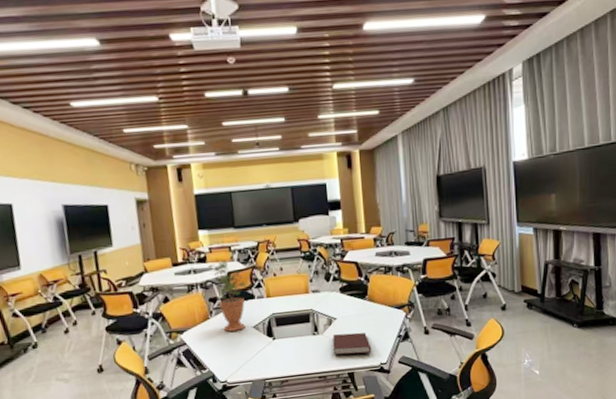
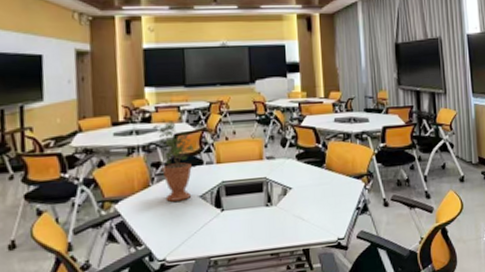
notebook: present [332,332,372,355] -> none [287,204,329,230]

